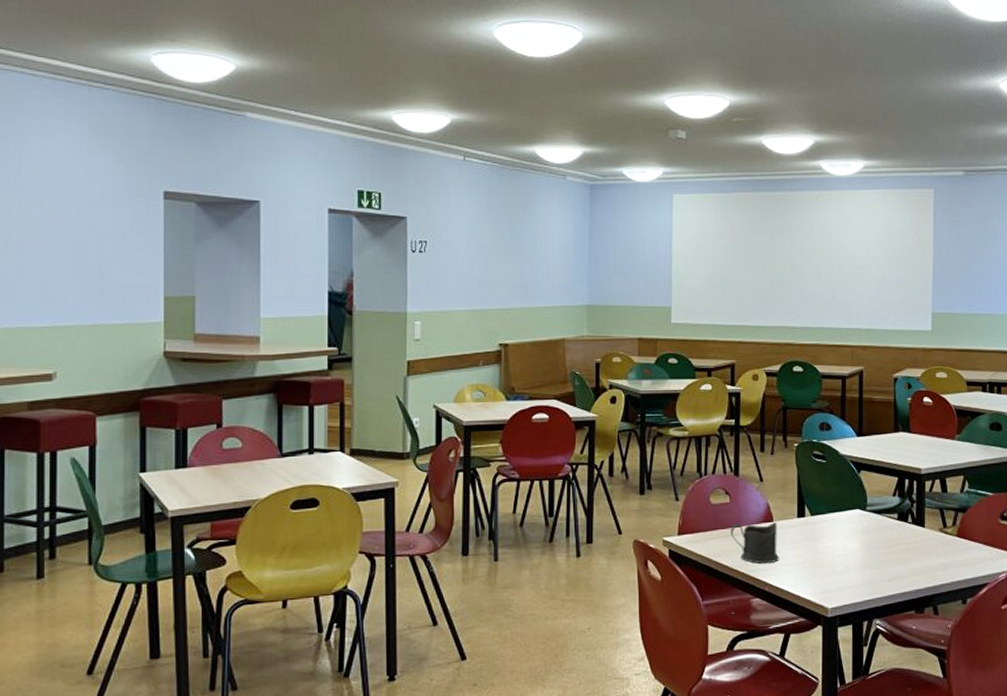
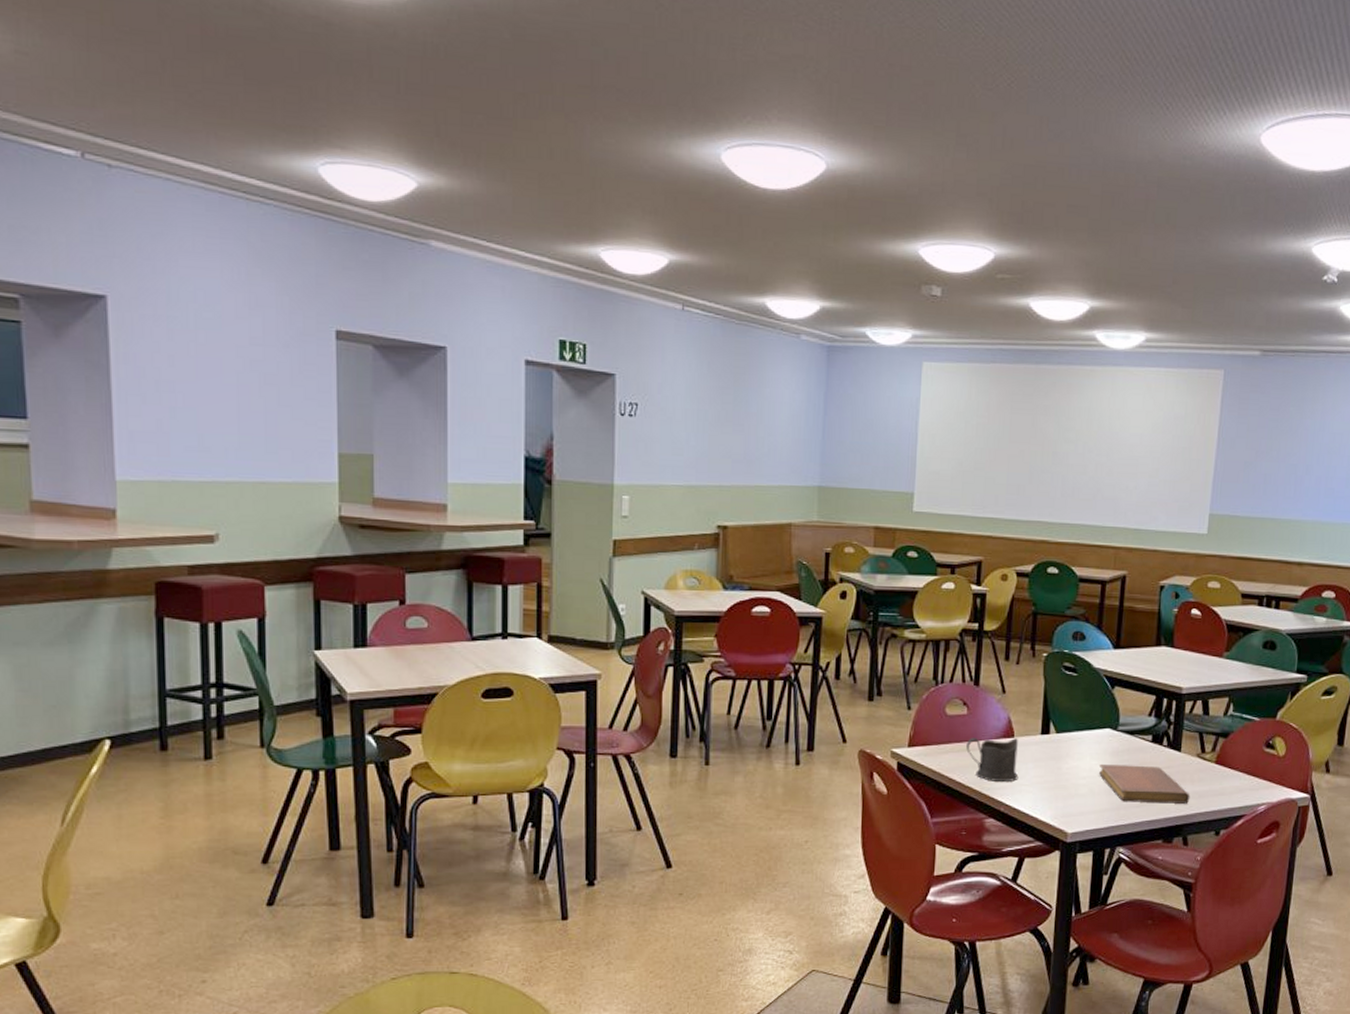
notebook: none [851,541,937,577] -> present [1098,763,1190,804]

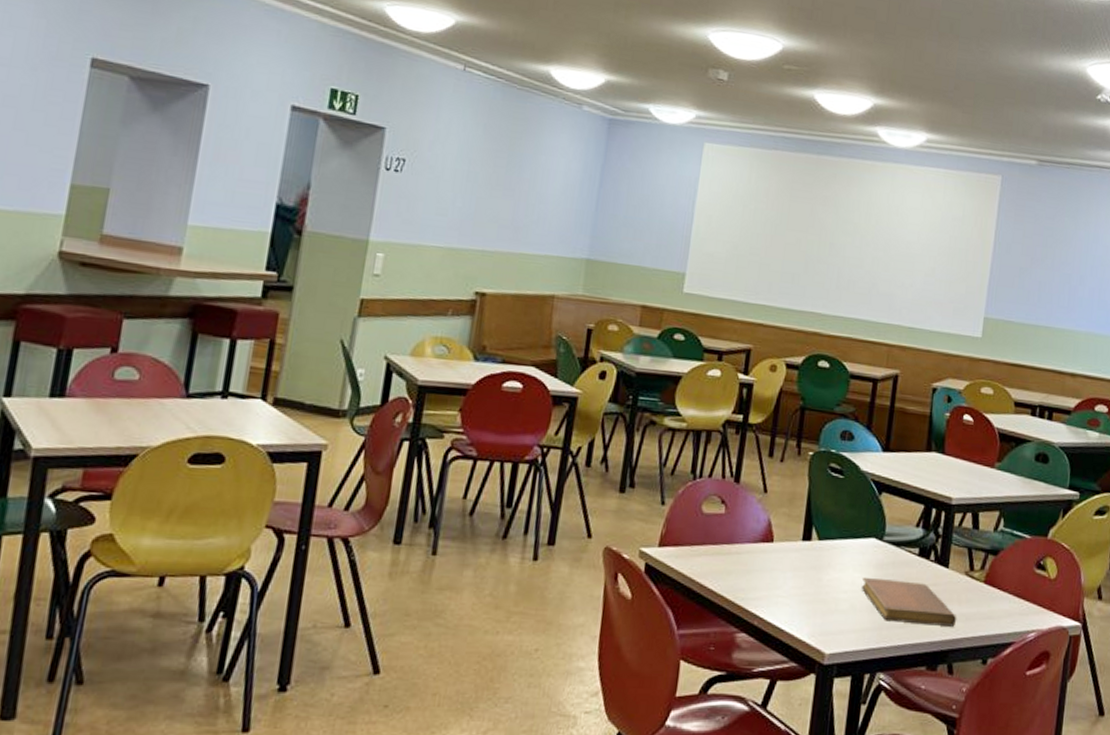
cup: present [966,738,1019,782] -> none [721,540,778,592]

